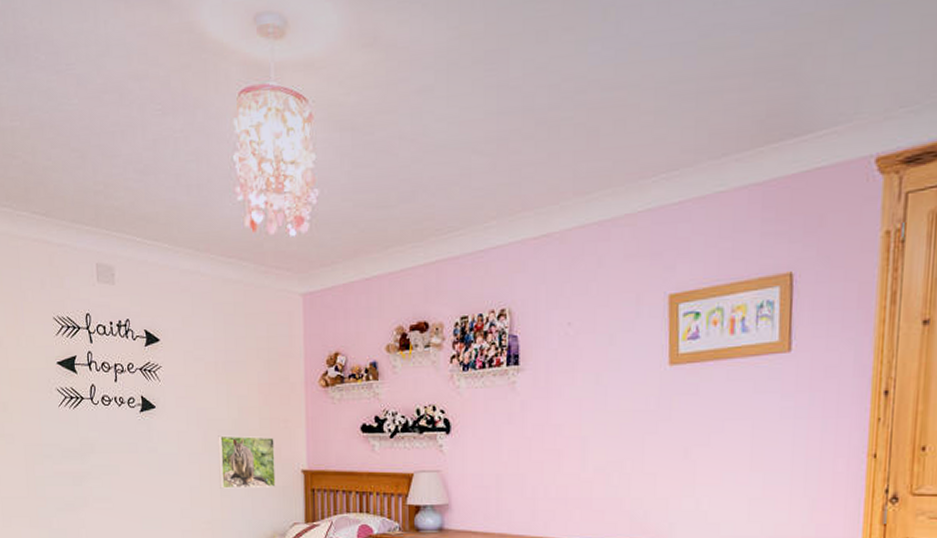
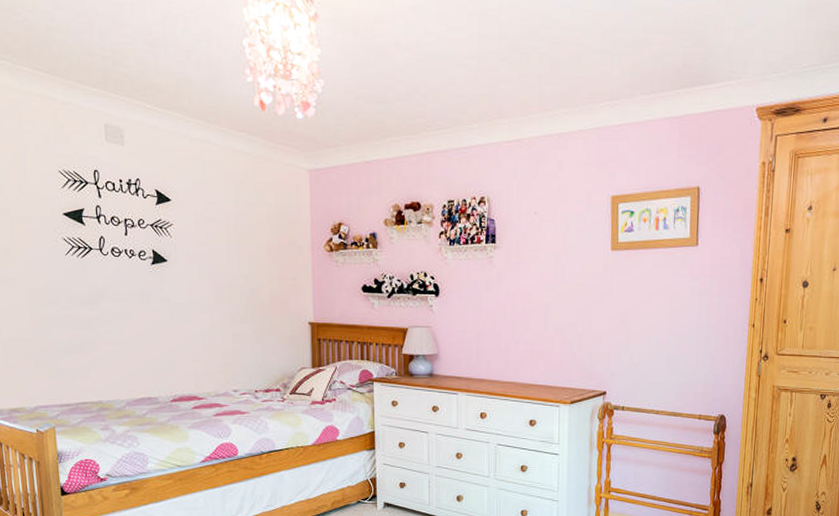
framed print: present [218,435,276,489] -> none [229,289,285,337]

